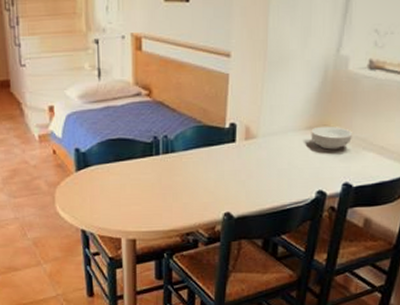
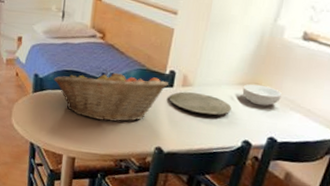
fruit basket: none [98,131,230,193] -> present [53,69,168,122]
plate: none [232,145,301,169] -> present [169,91,232,116]

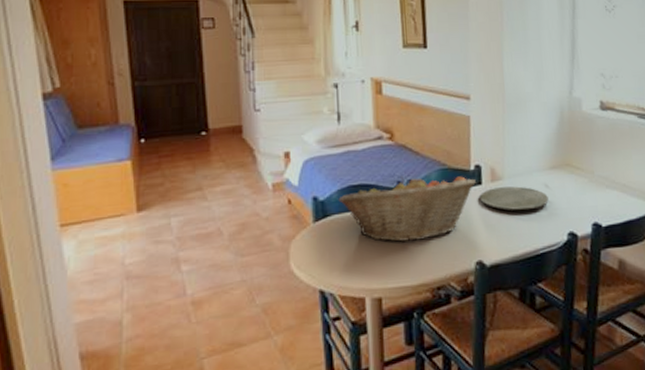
cereal bowl: present [242,84,282,106] -> none [555,165,595,189]

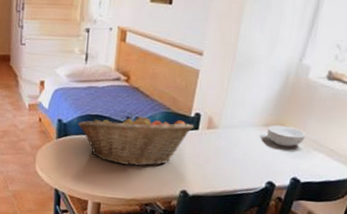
plate: present [479,186,549,211] -> none [194,134,256,158]
cereal bowl: none [555,165,595,189] -> present [267,125,305,147]

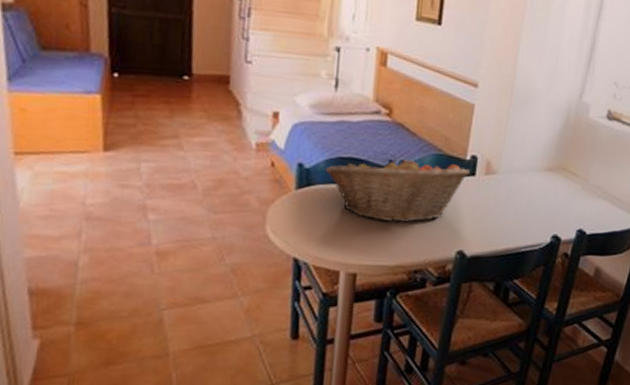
cereal bowl: present [267,125,305,147] -> none [550,169,589,194]

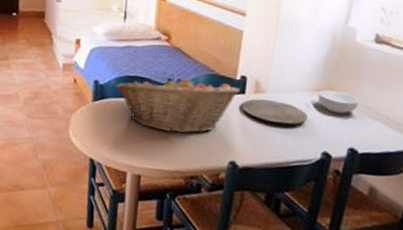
plate: none [471,181,539,208] -> present [241,99,308,125]
cereal bowl: none [550,169,589,194] -> present [318,90,358,114]

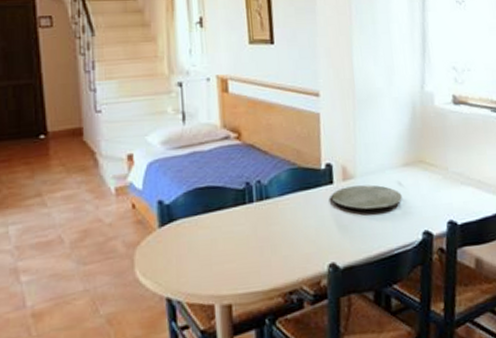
fruit basket: present [115,74,240,133] -> none [184,175,327,246]
cereal bowl: present [318,90,358,114] -> none [408,162,449,187]

